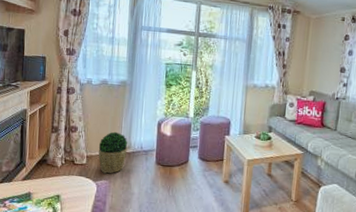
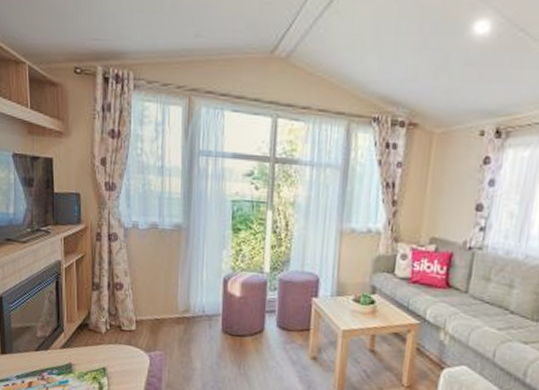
potted plant: present [98,131,128,174] -> none [149,290,186,344]

